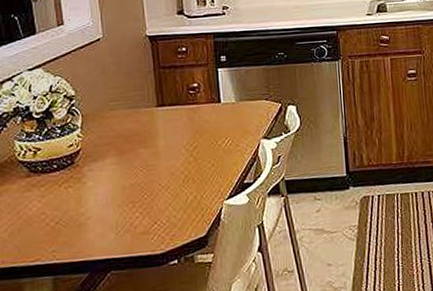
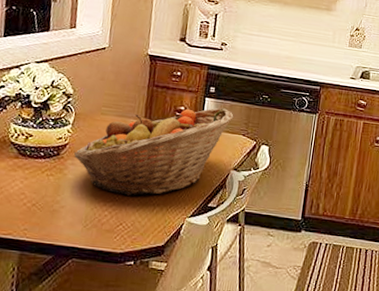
fruit basket: none [90,75,252,191] -> present [74,108,234,196]

